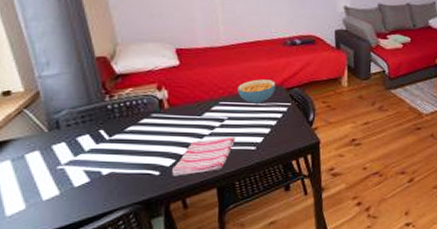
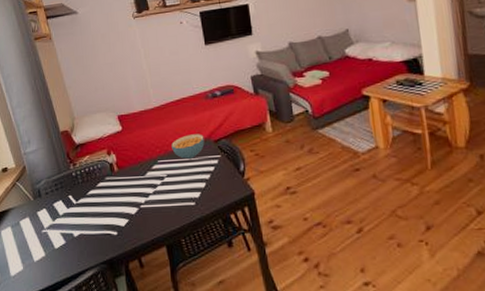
dish towel: present [172,136,235,176] -> none [127,193,176,236]

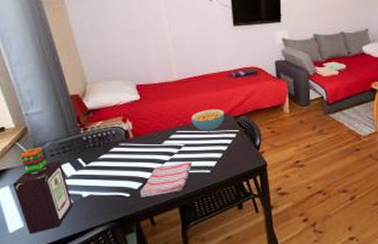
bottle: none [13,186,65,278] -> present [12,148,72,234]
dish towel: none [127,193,176,236] -> present [140,161,192,198]

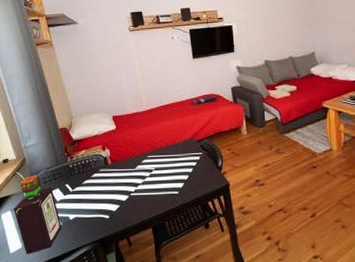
dish towel: present [140,161,192,198] -> none [118,184,162,219]
cereal bowl: present [191,109,224,131] -> none [160,134,189,155]

